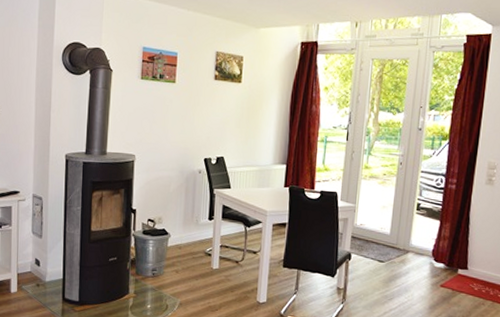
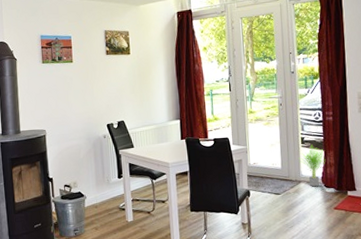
potted plant: none [411,212,440,260] -> present [299,144,325,187]

